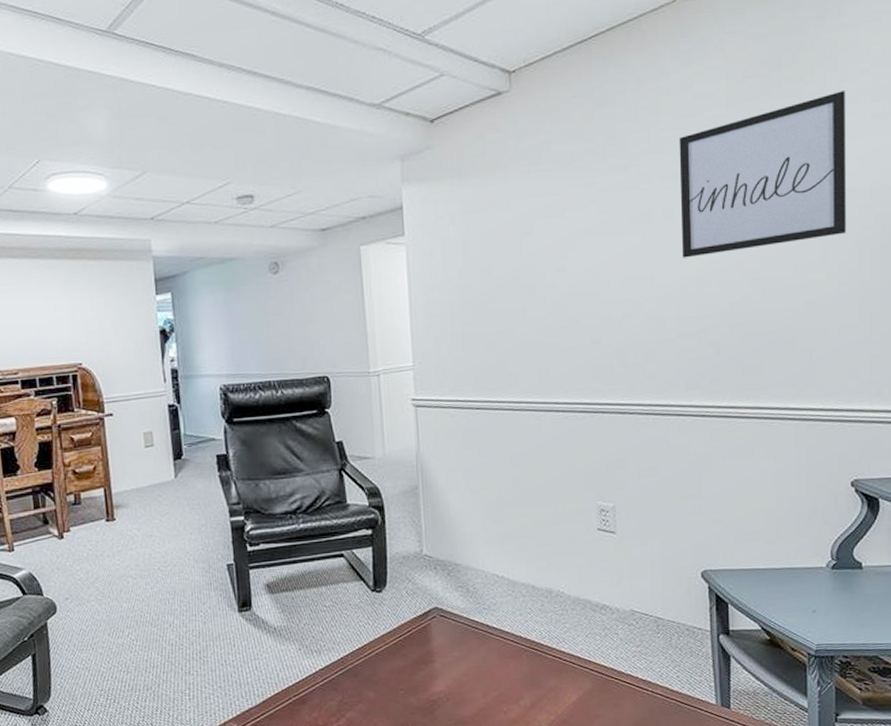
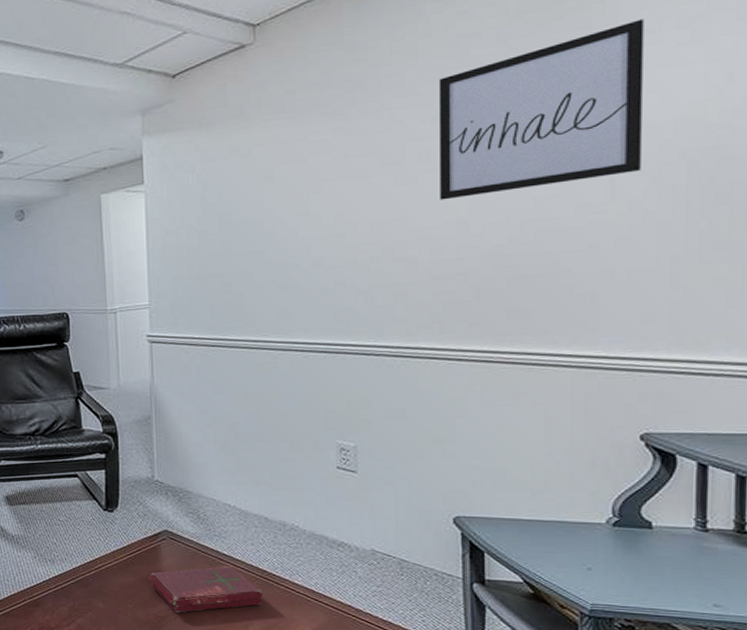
book: none [420,640,532,695] -> present [149,566,263,613]

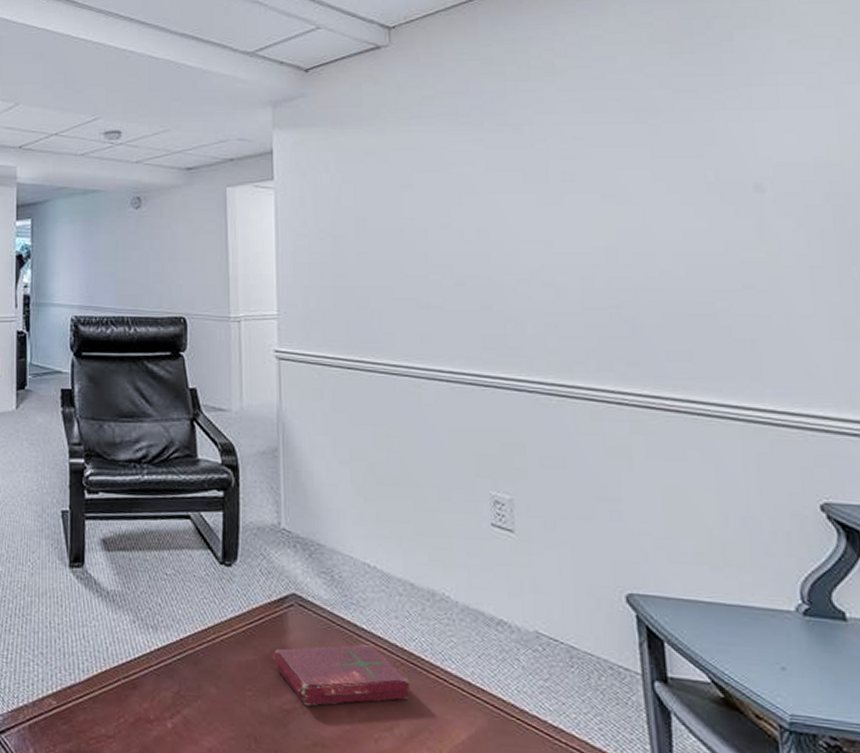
wall art: present [438,19,644,200] -> none [577,60,788,225]

